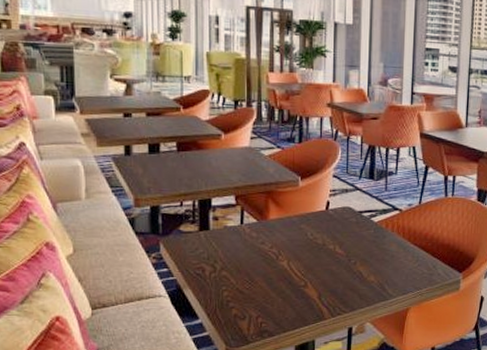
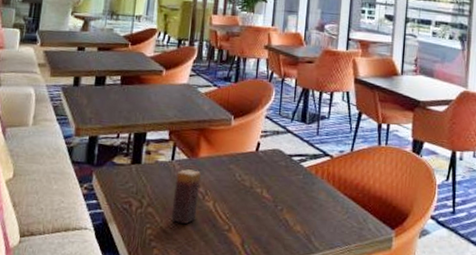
candle: none [246,232,273,284] -> present [172,169,201,225]

